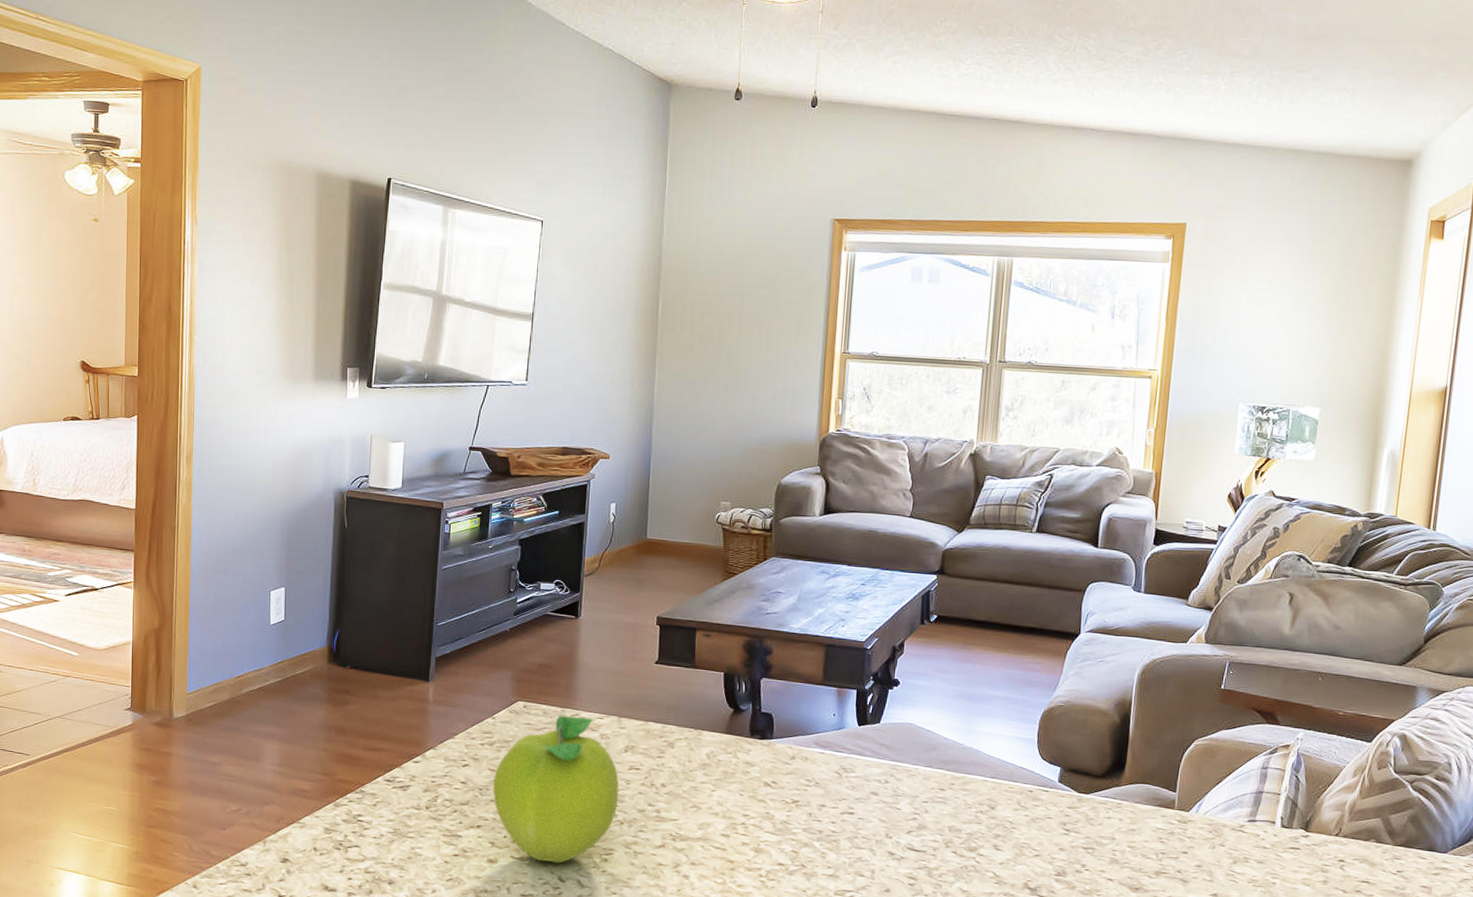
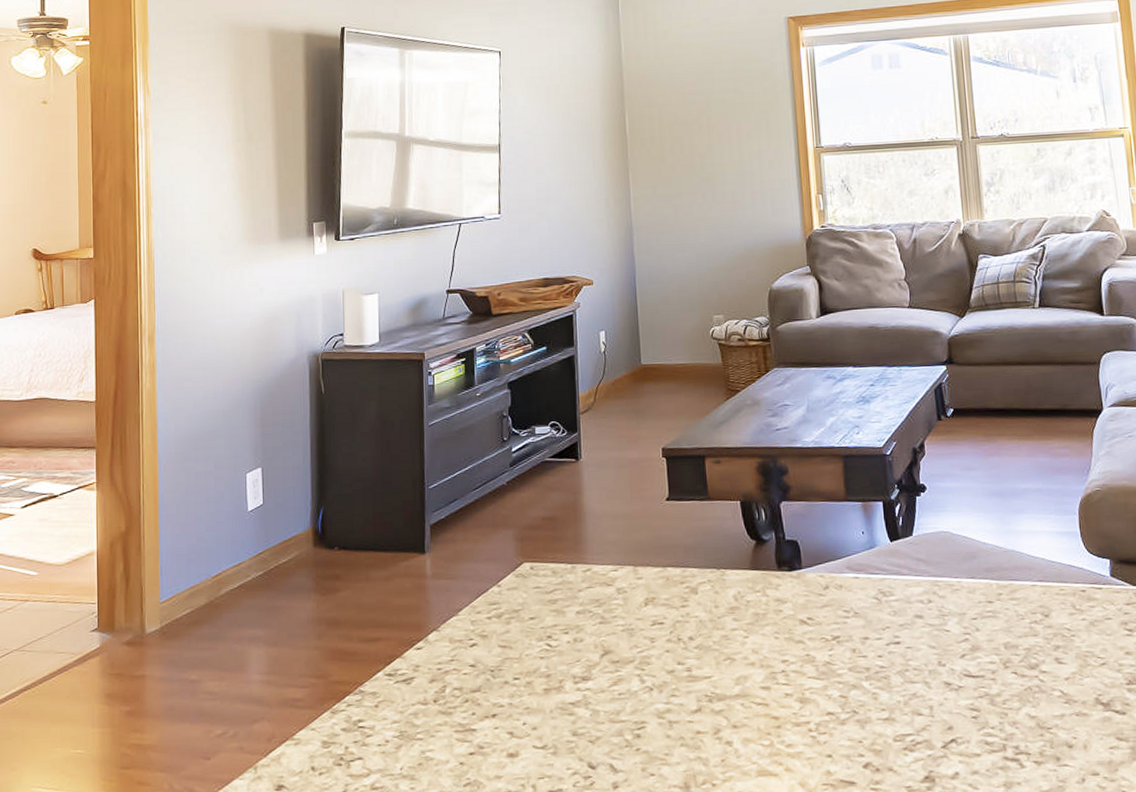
fruit: present [492,715,619,863] -> none [505,571,645,748]

